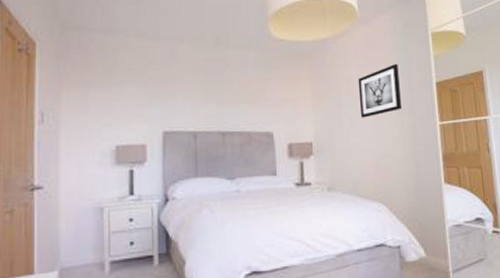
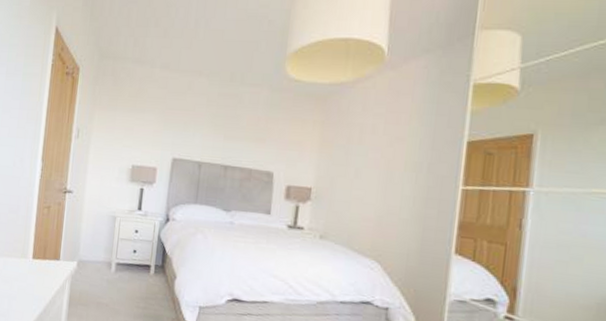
wall art: present [358,63,401,118] -> none [369,115,424,171]

